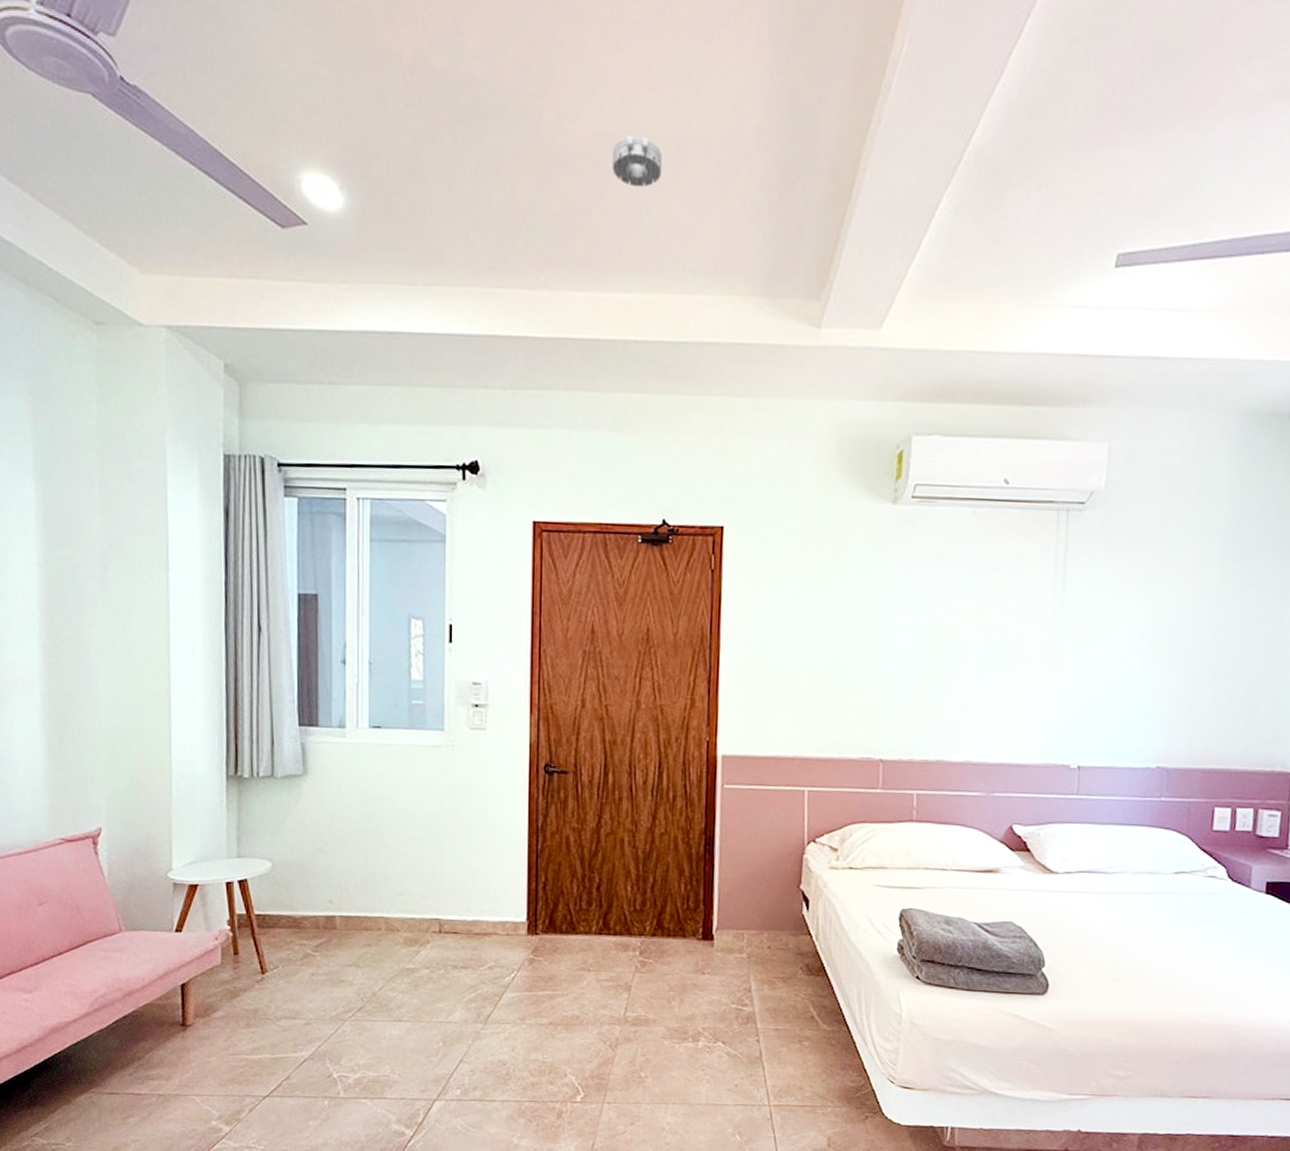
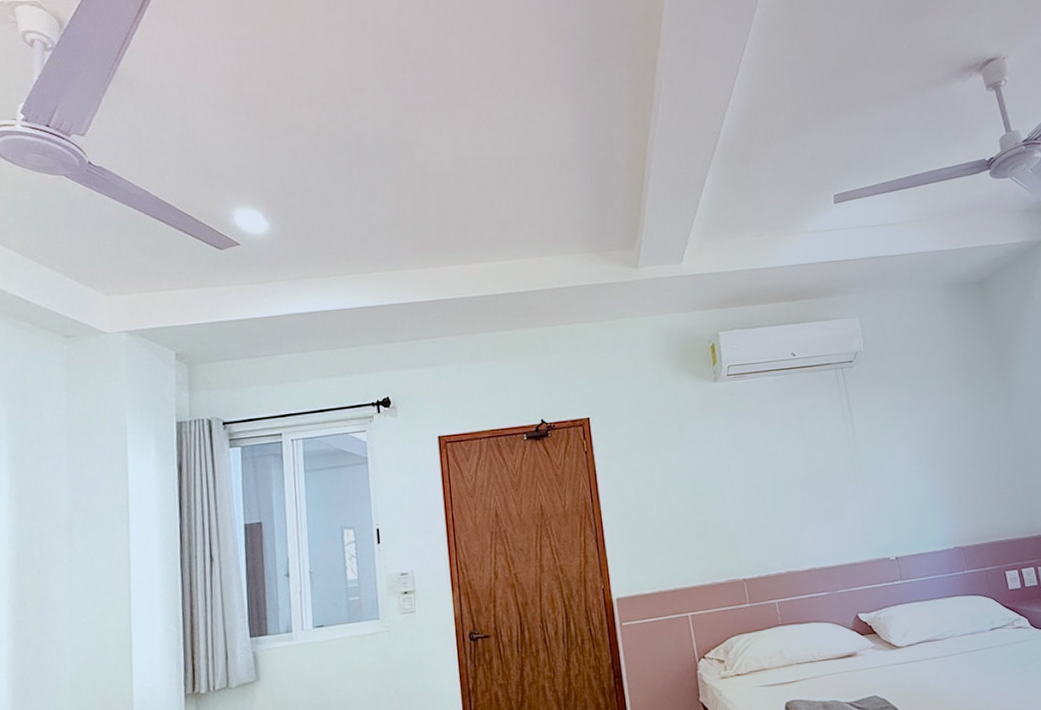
smoke detector: present [612,135,662,188] -> none [469,158,506,192]

